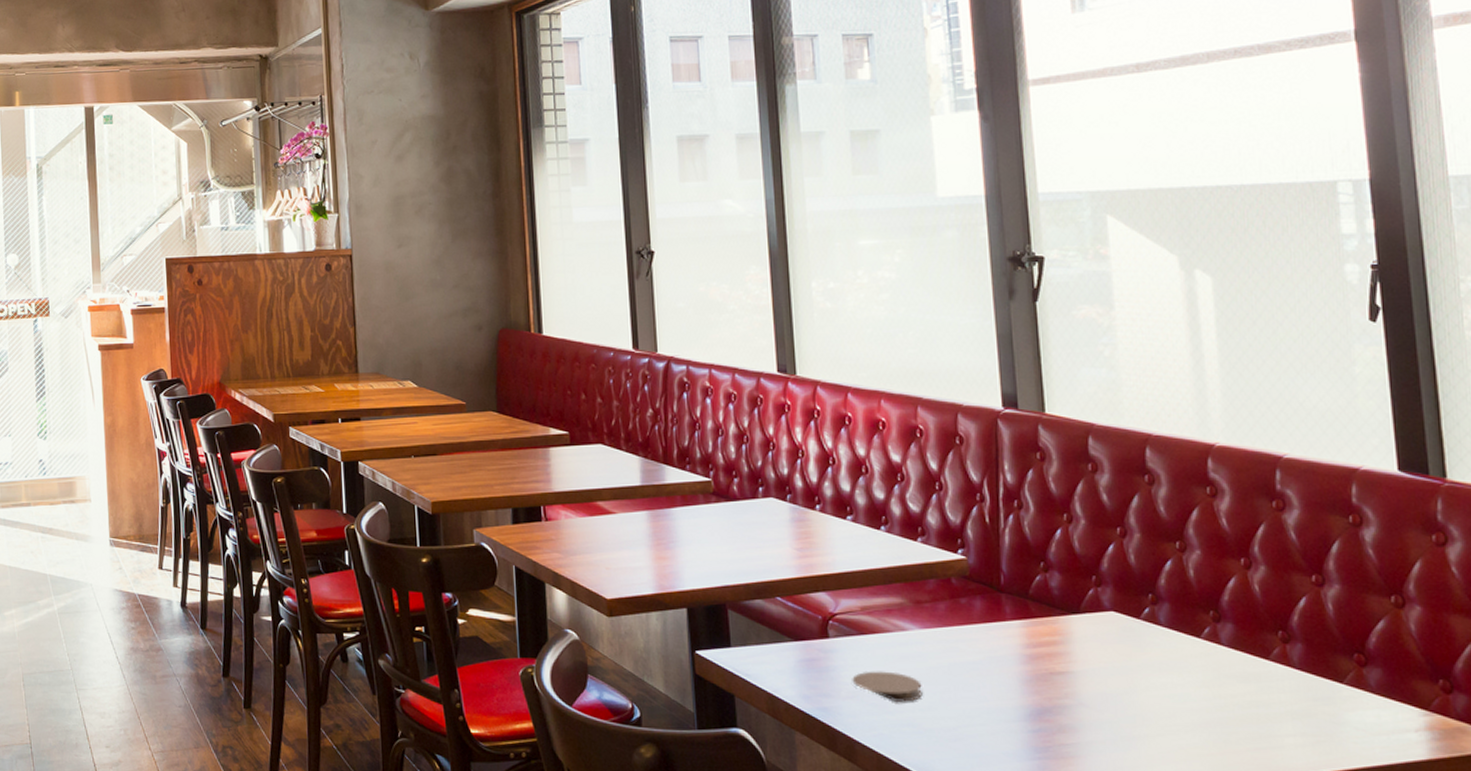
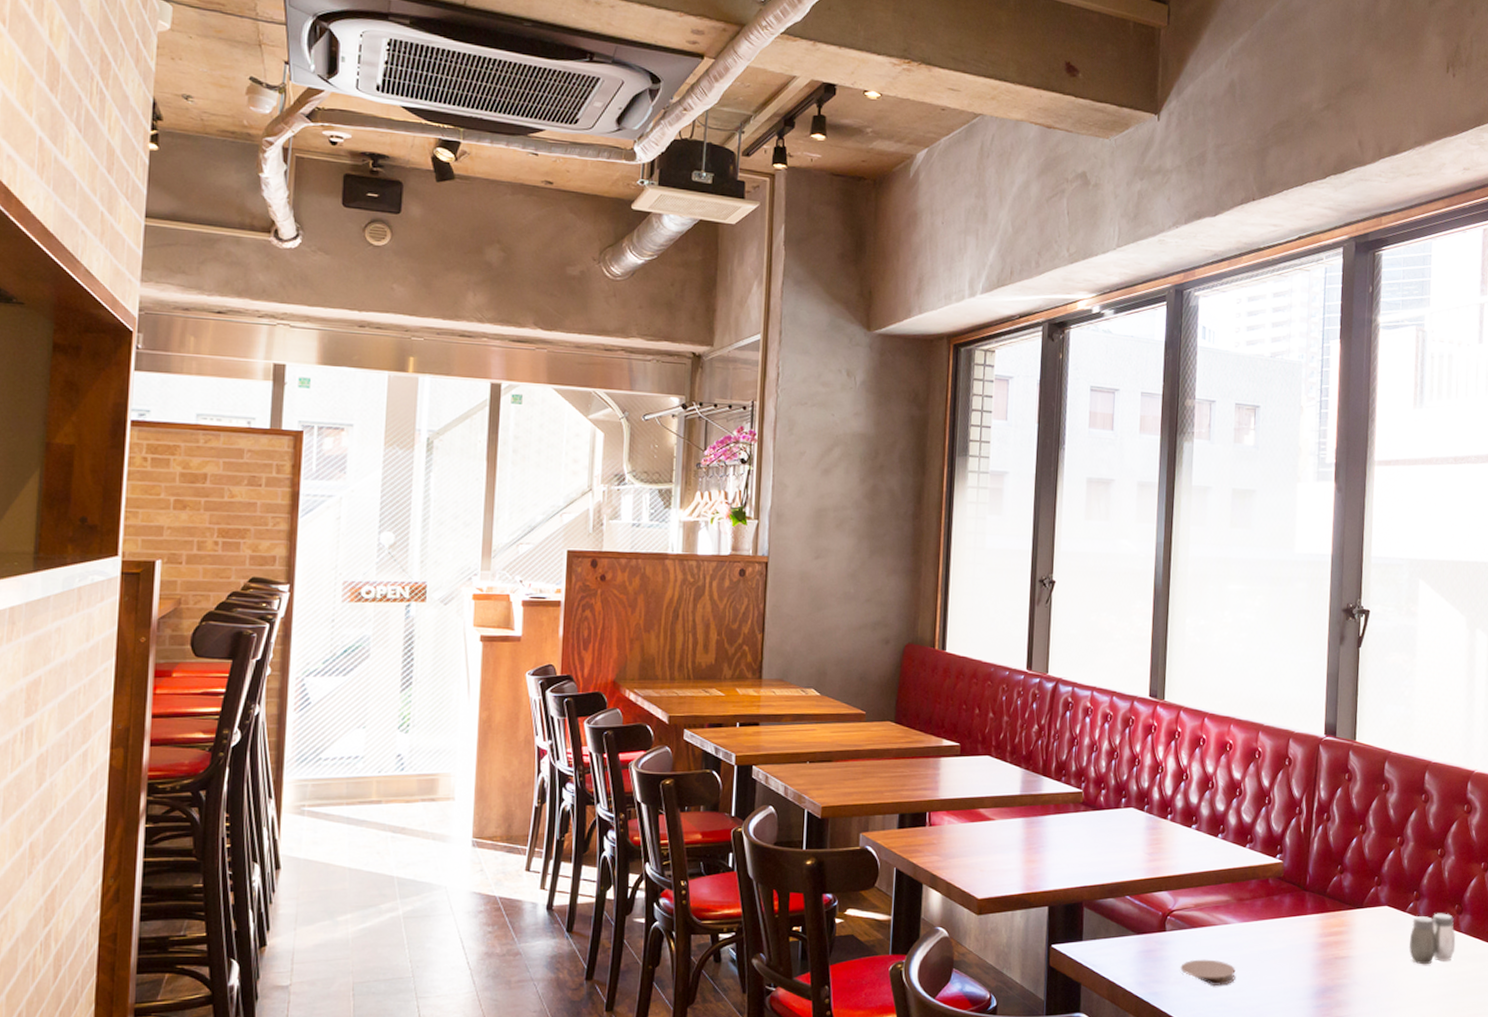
salt and pepper shaker: none [1149,620,1217,685] -> present [1408,913,1456,965]

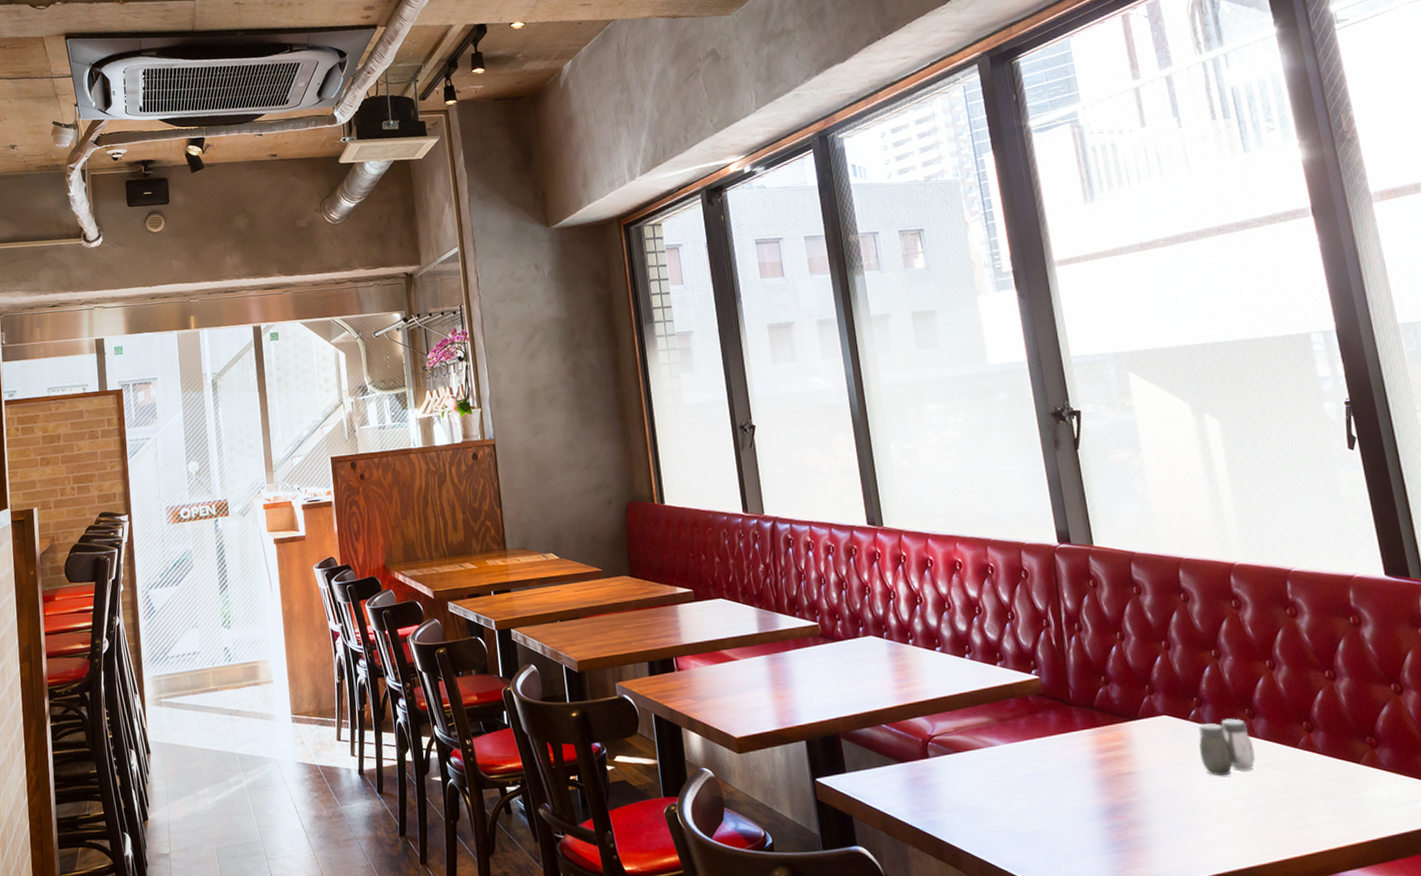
coaster: present [1180,959,1236,987] -> none [952,784,1013,812]

